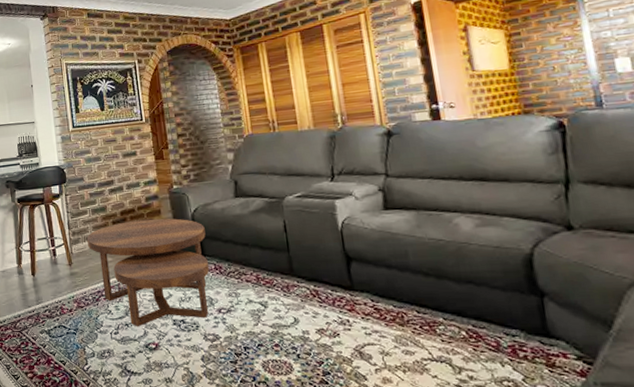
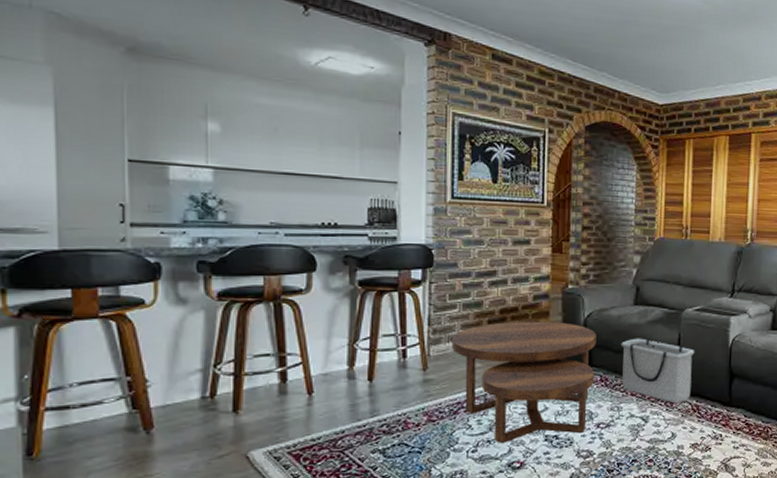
storage bin: none [228,227,307,289] -> present [621,338,695,404]

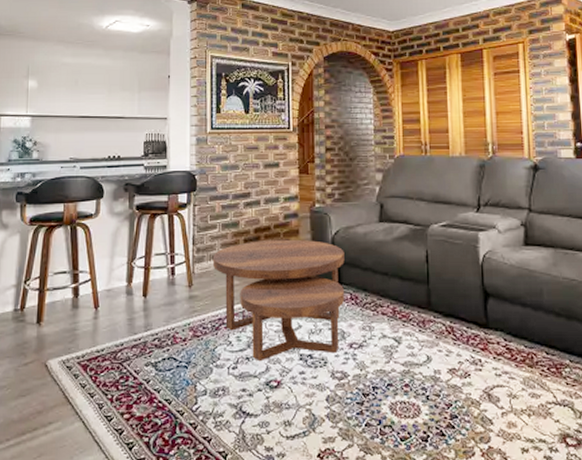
storage bin: present [621,338,695,404] -> none [369,255,445,324]

